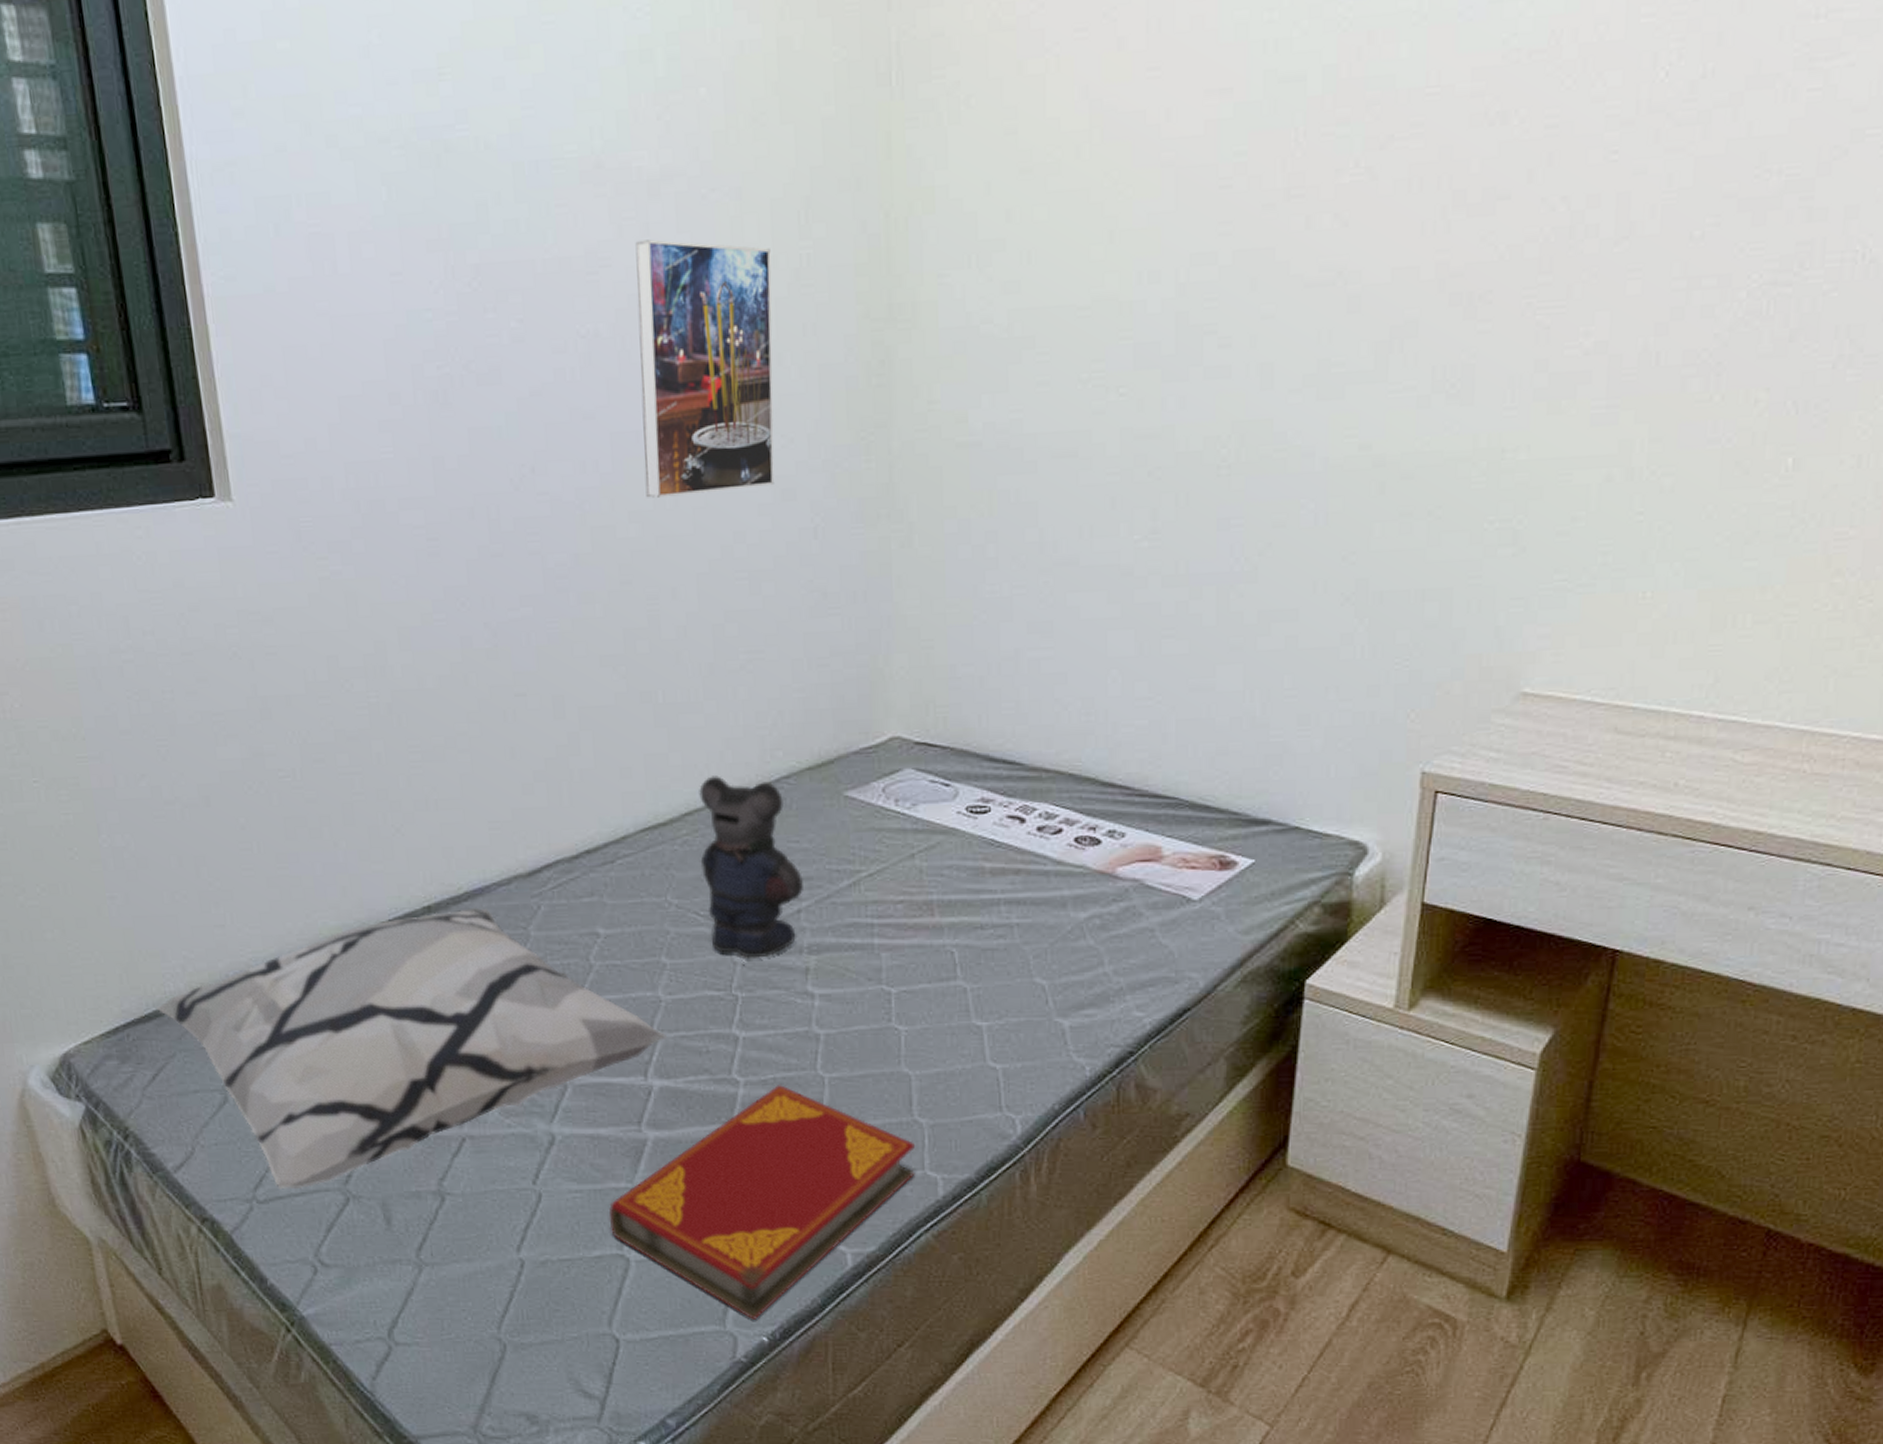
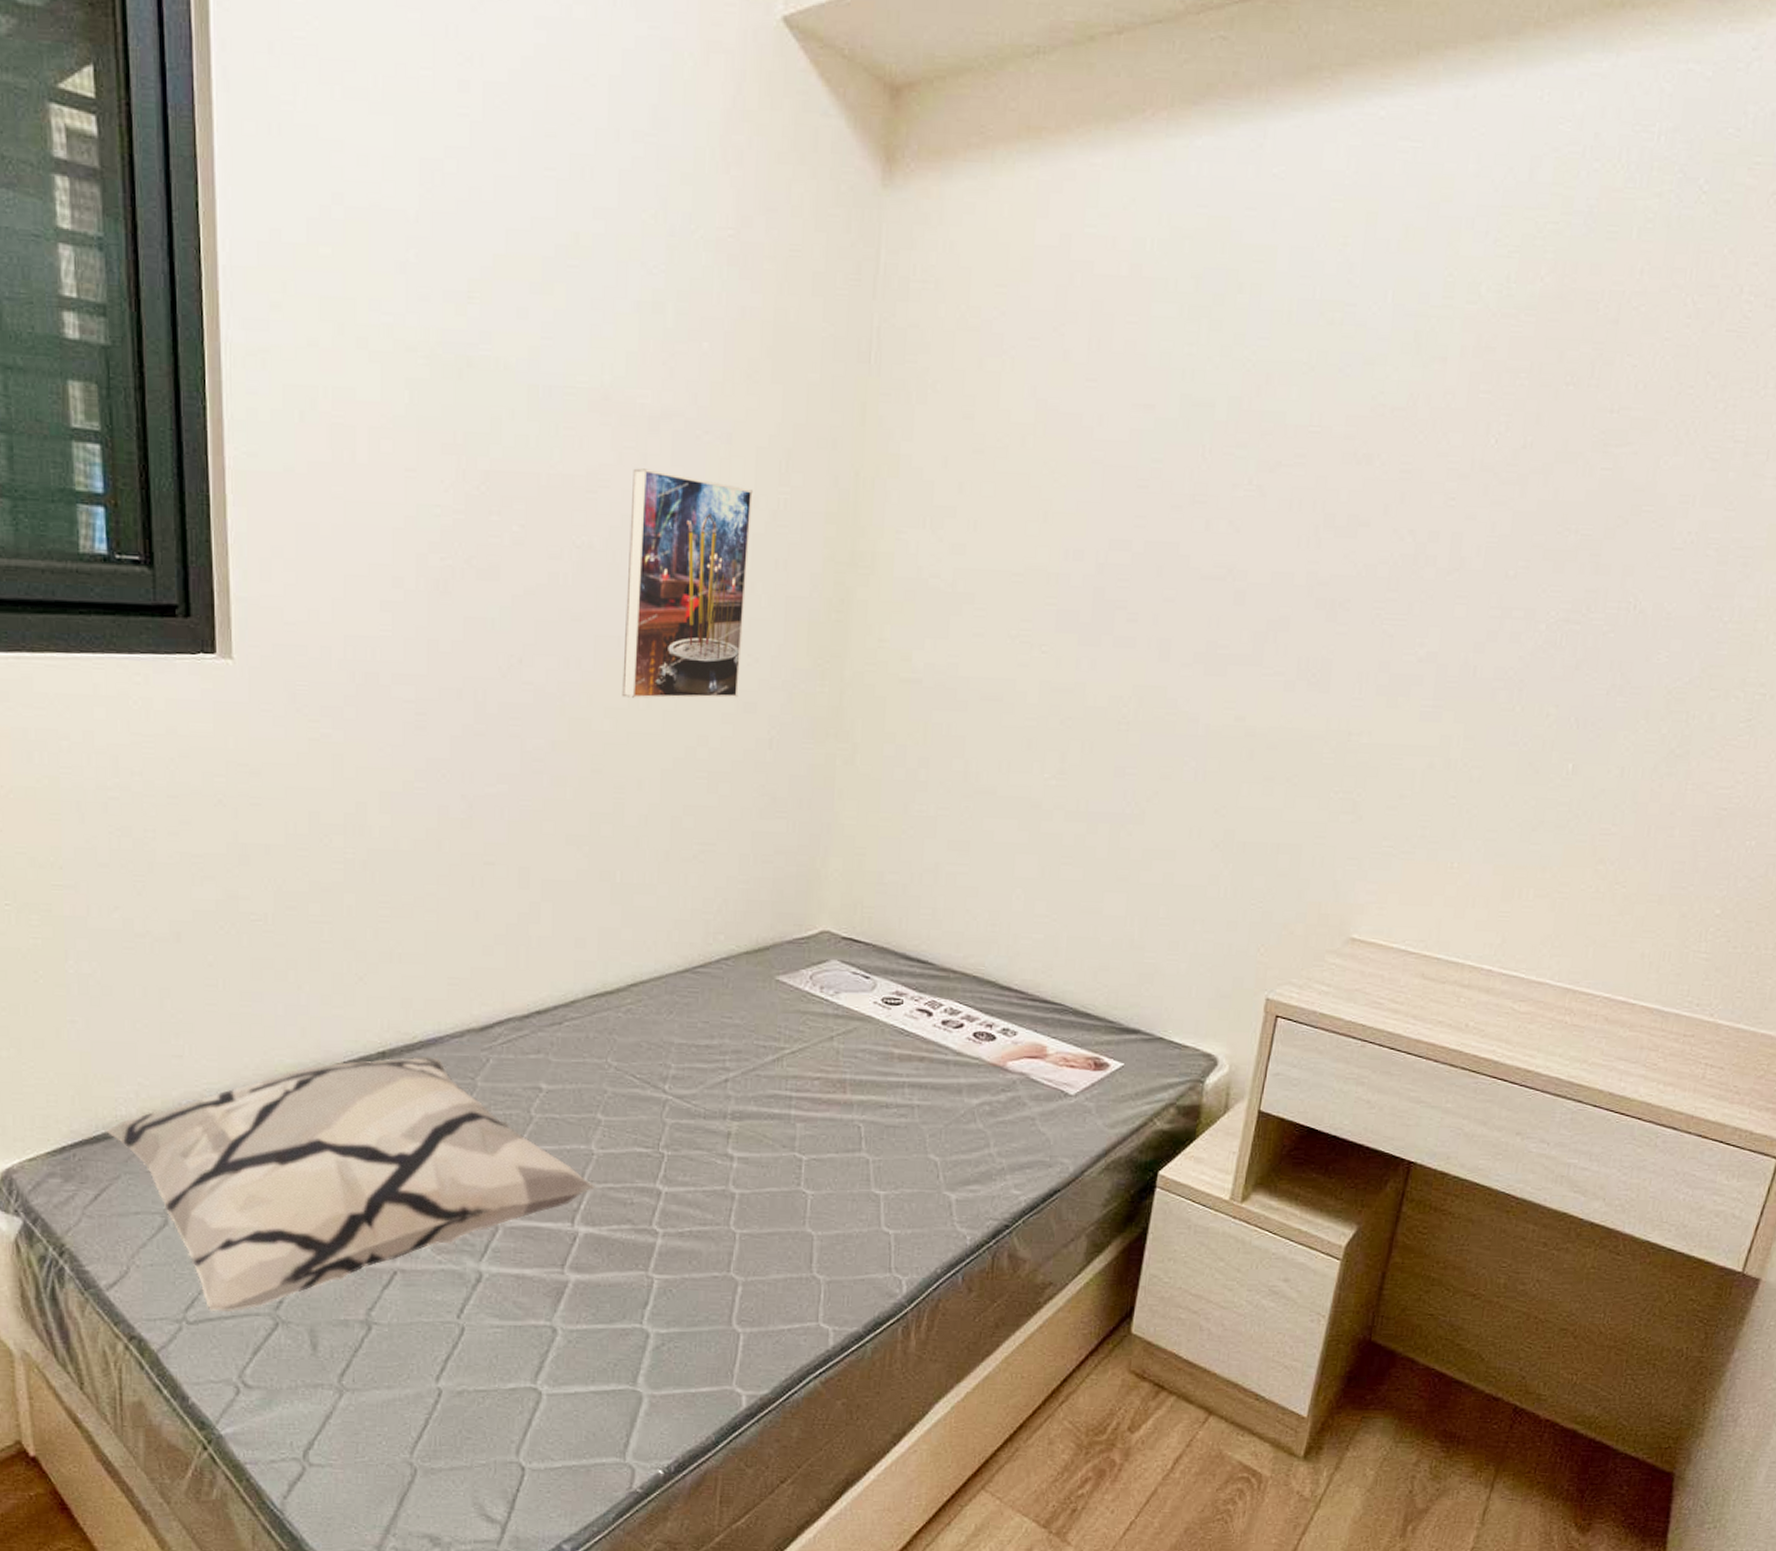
hardback book: present [609,1085,916,1319] -> none [526,1238,813,1453]
bear: present [699,776,804,966] -> none [641,952,734,1127]

